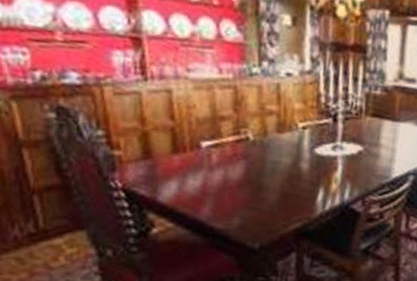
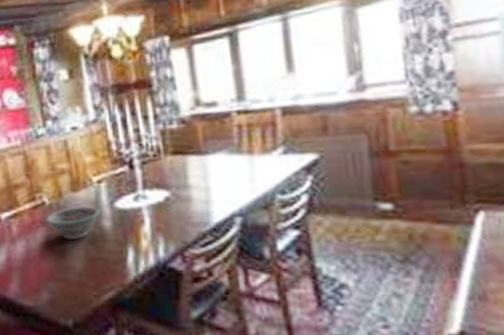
decorative bowl: none [246,146,301,175] -> present [45,206,101,239]

